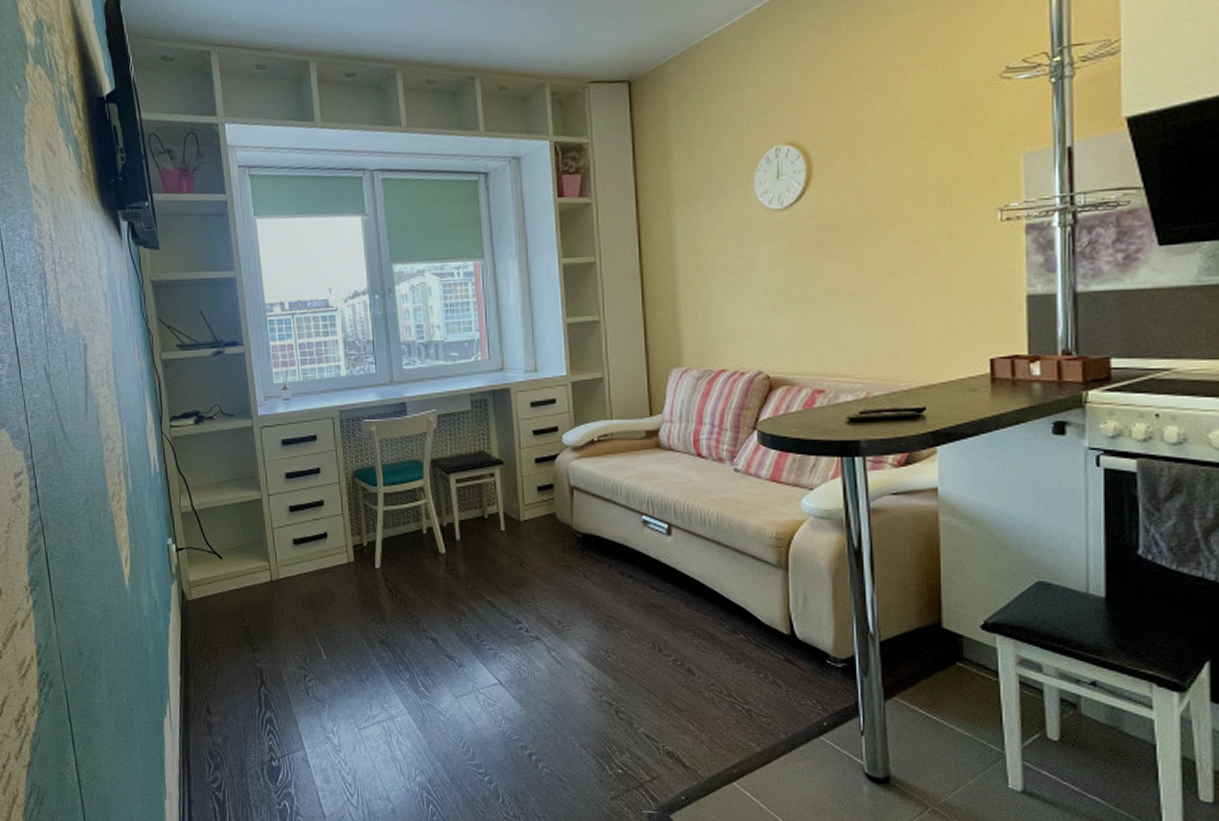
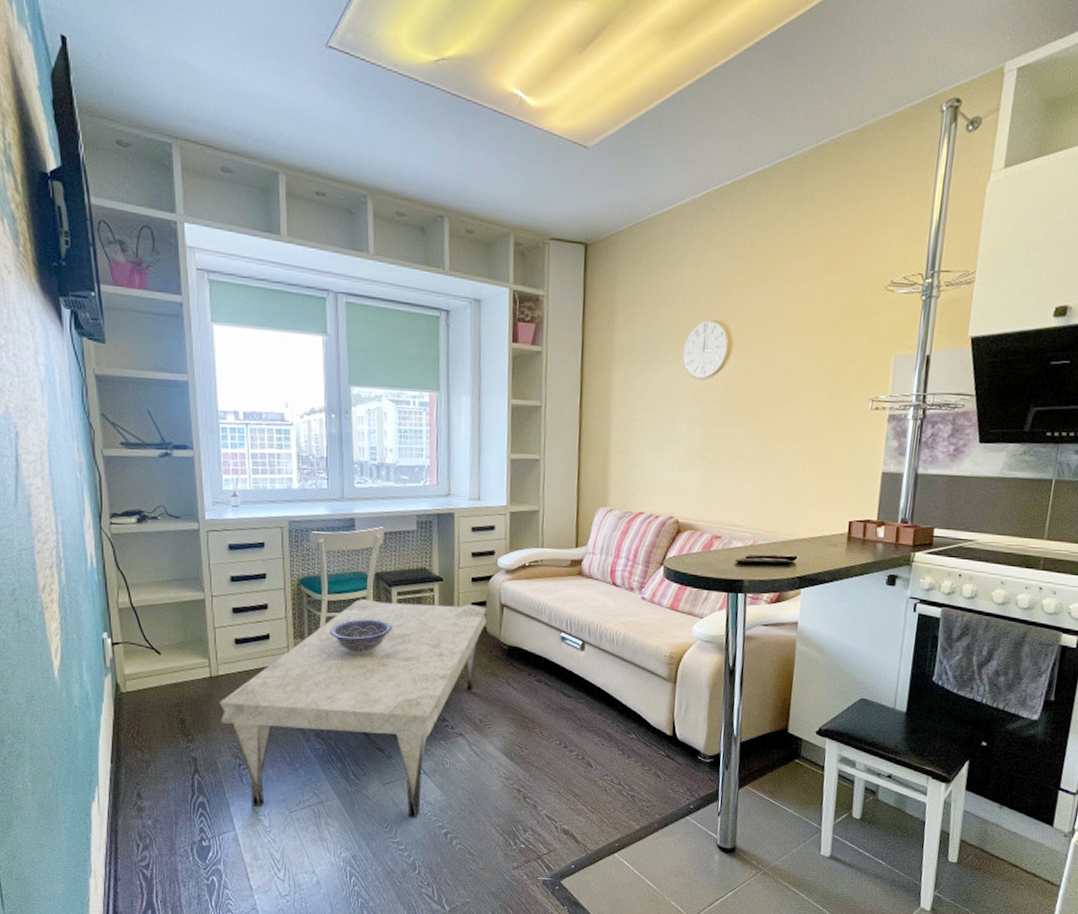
coffee table: none [281,489,555,737] -> present [219,599,487,818]
decorative bowl: none [388,510,454,551] -> present [330,618,393,655]

